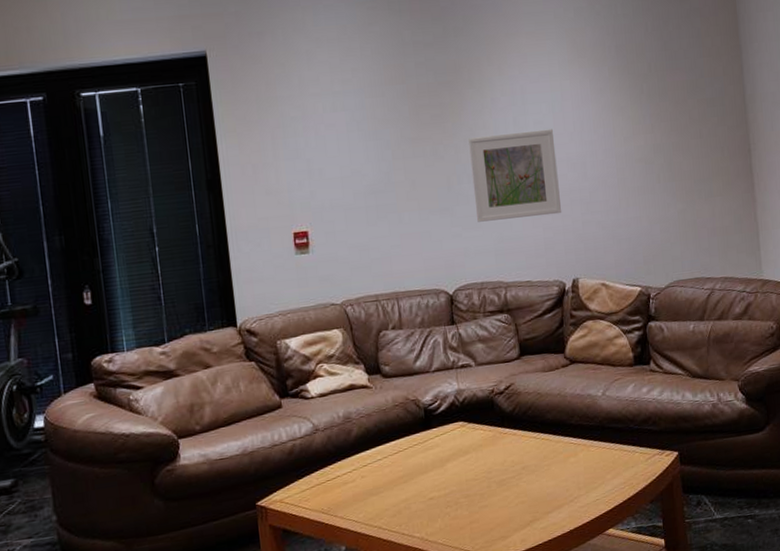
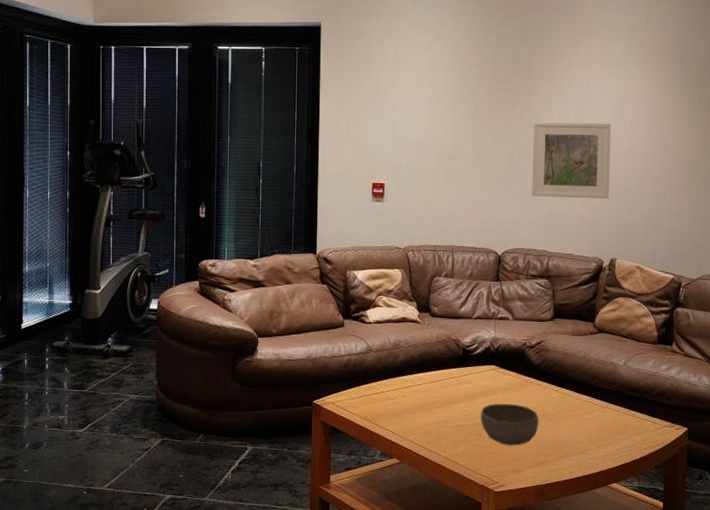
bowl: none [454,461,521,511] -> present [480,404,539,446]

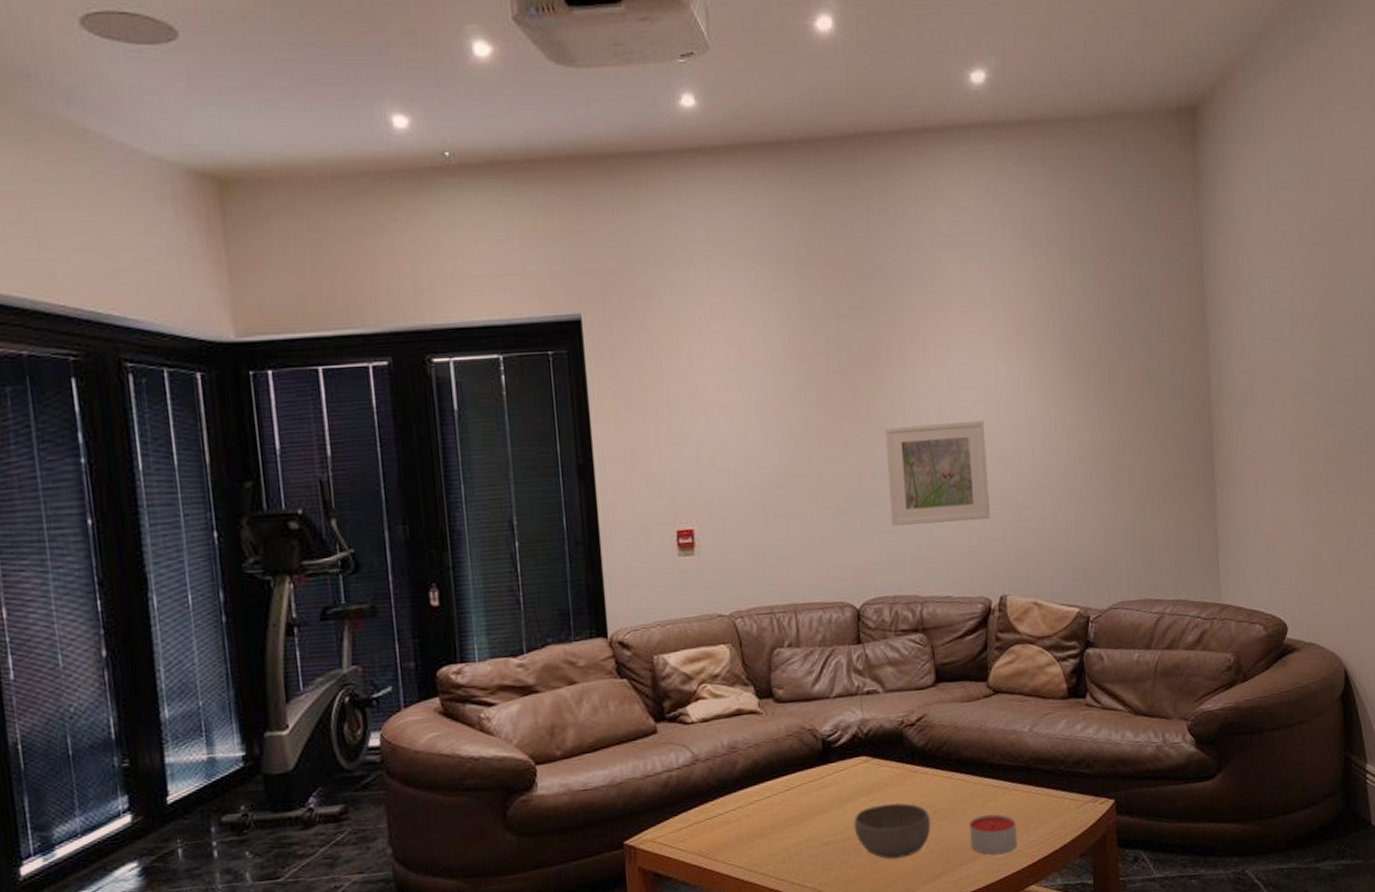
candle: none [568,424,606,456] -> present [969,814,1017,855]

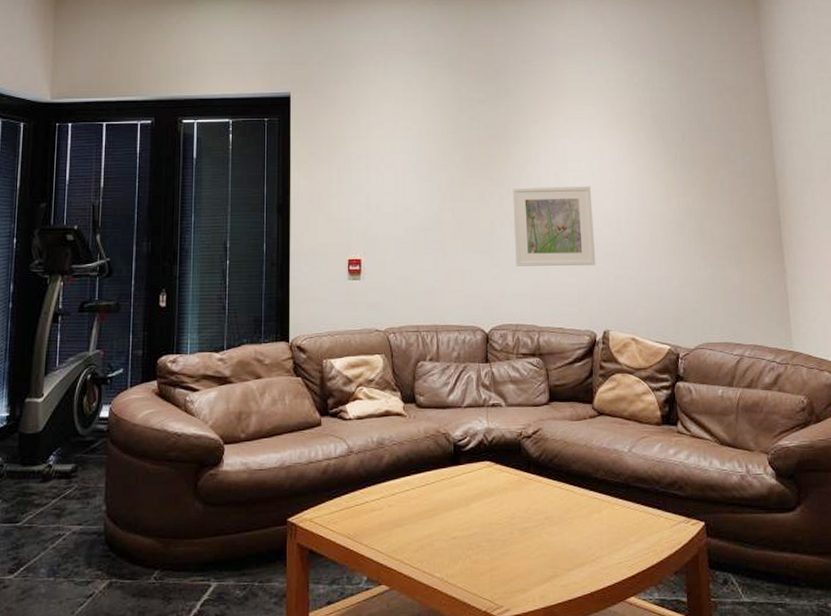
bowl: present [853,803,931,859] -> none [477,507,543,559]
candle: present [969,814,1017,855] -> none [577,525,618,564]

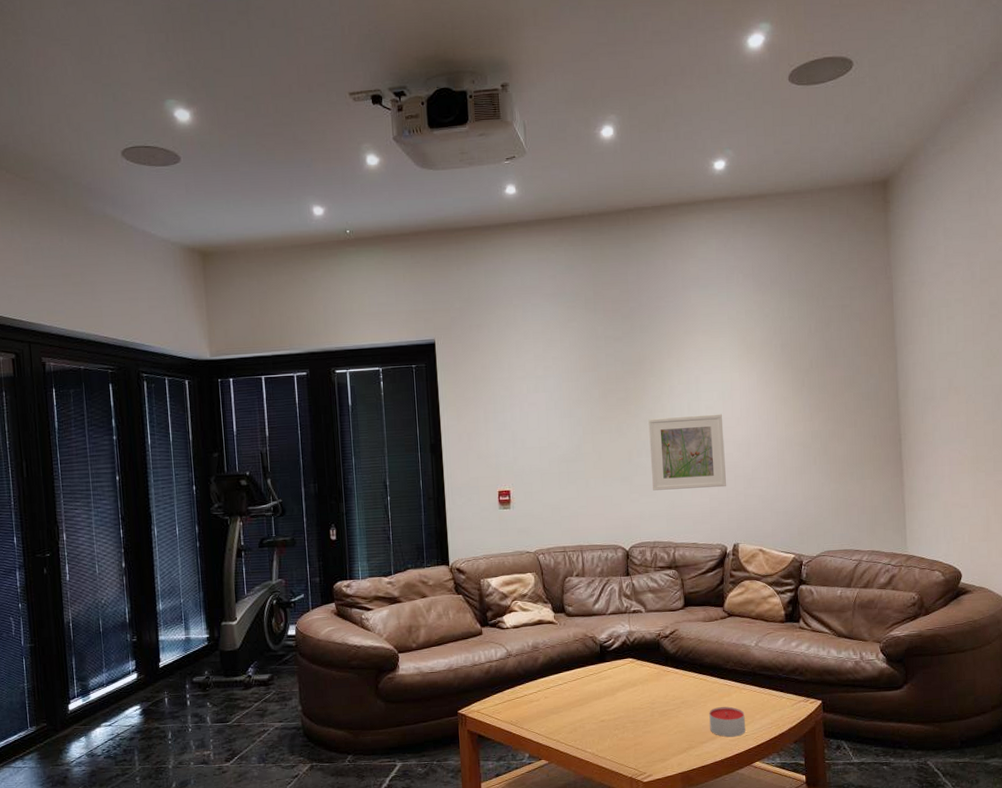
candle: none [577,525,618,564] -> present [709,706,746,737]

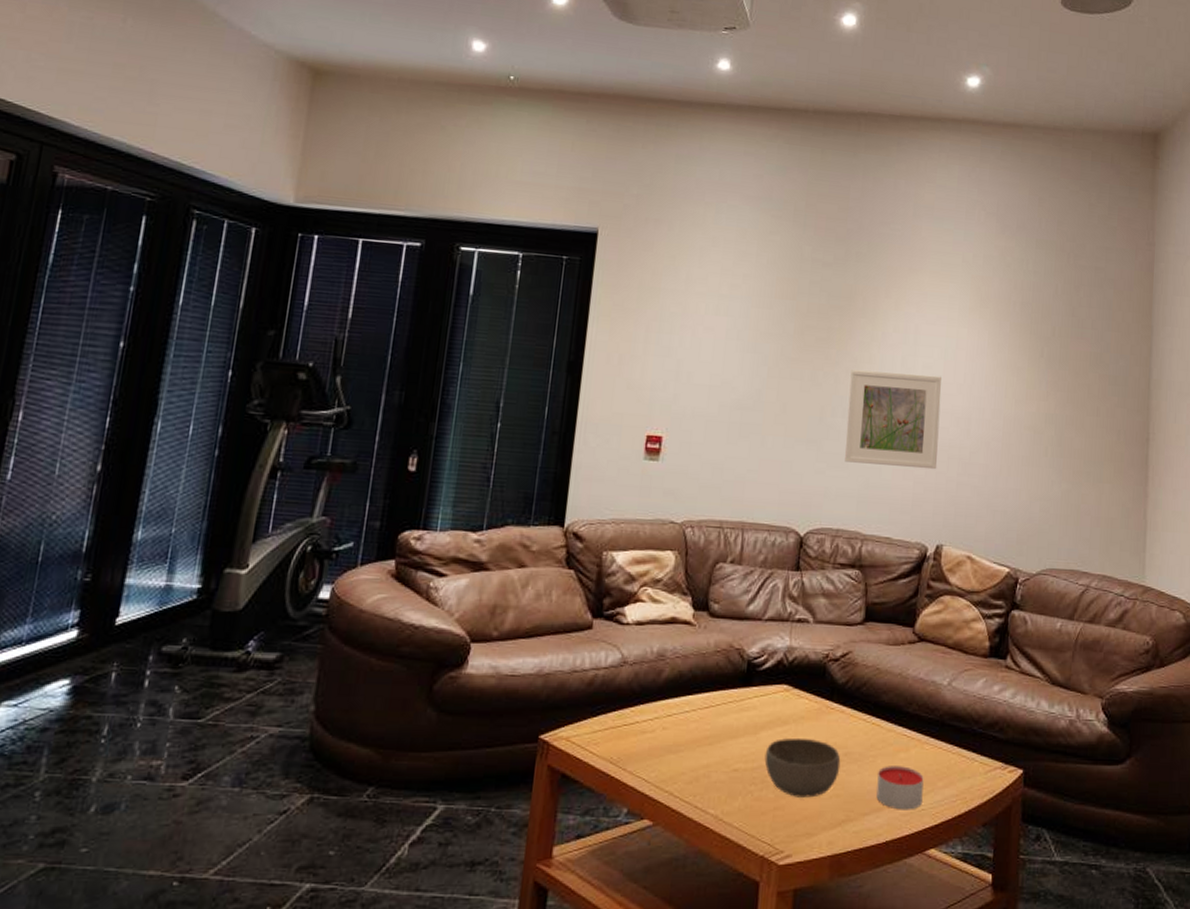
bowl: none [622,694,680,736] -> present [764,738,841,798]

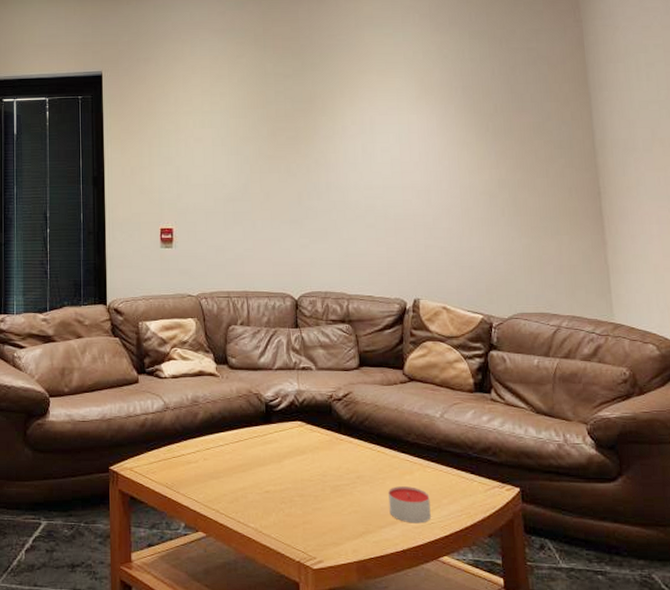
bowl: present [764,738,841,798] -> none [290,465,355,514]
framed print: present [844,370,942,470] -> none [320,157,406,237]

